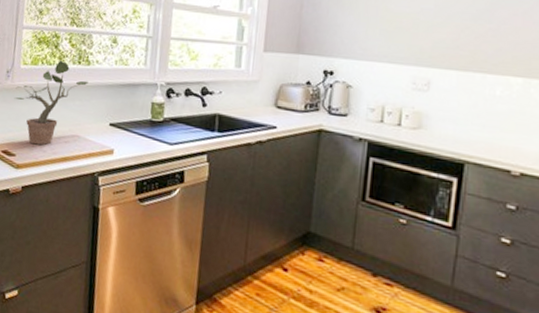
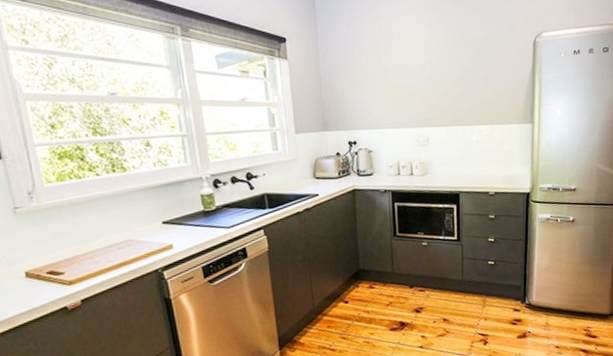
potted plant: present [14,60,89,145] -> none [44,171,129,259]

